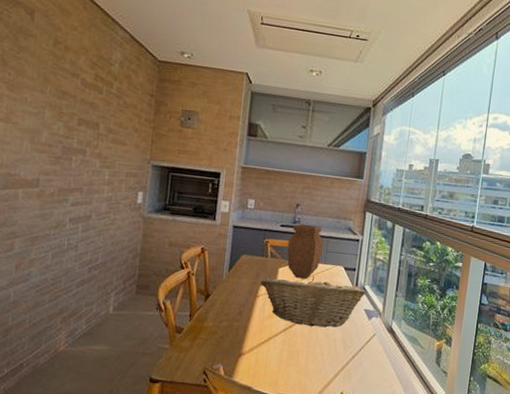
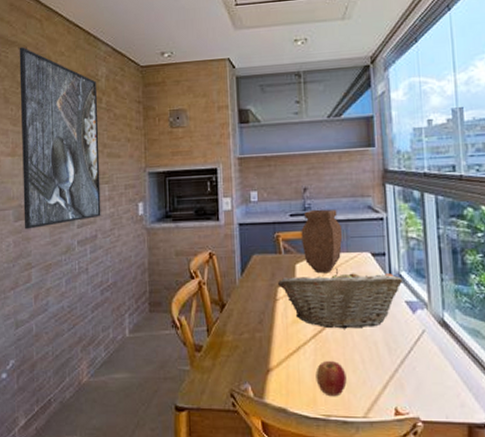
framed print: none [11,9,109,200] -> present [19,47,101,230]
apple: none [280,351,307,380] -> present [315,361,347,397]

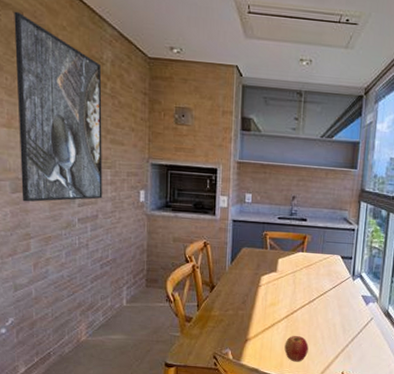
fruit basket: present [278,269,403,329] -> none [262,266,363,313]
water jug: present [301,209,342,274] -> none [285,215,320,269]

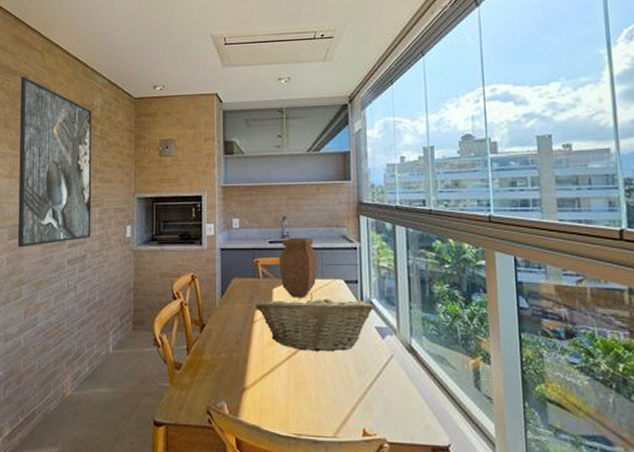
fruit basket: none [262,266,363,313] -> present [256,294,374,352]
apple: present [284,336,309,362] -> none [289,382,318,417]
water jug: none [285,215,320,269] -> present [279,237,317,298]

